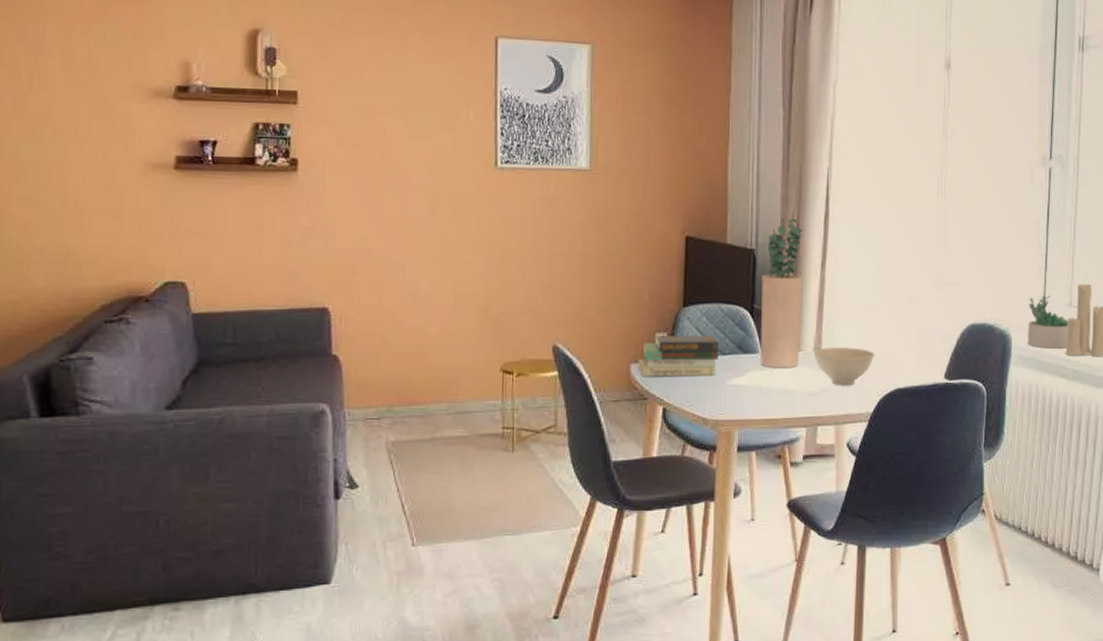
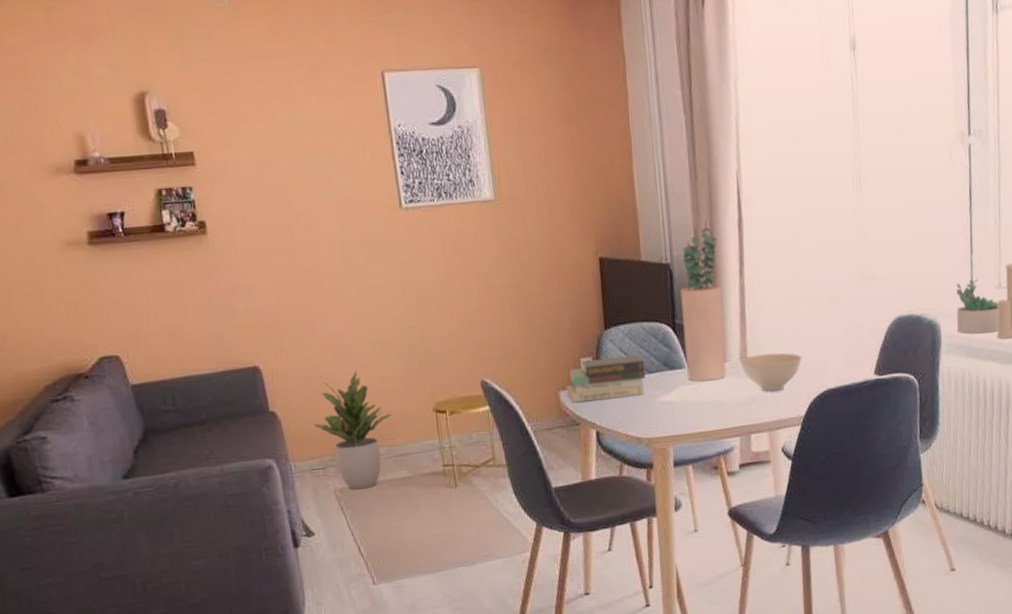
potted plant: none [375,321,457,444] -> present [313,370,391,490]

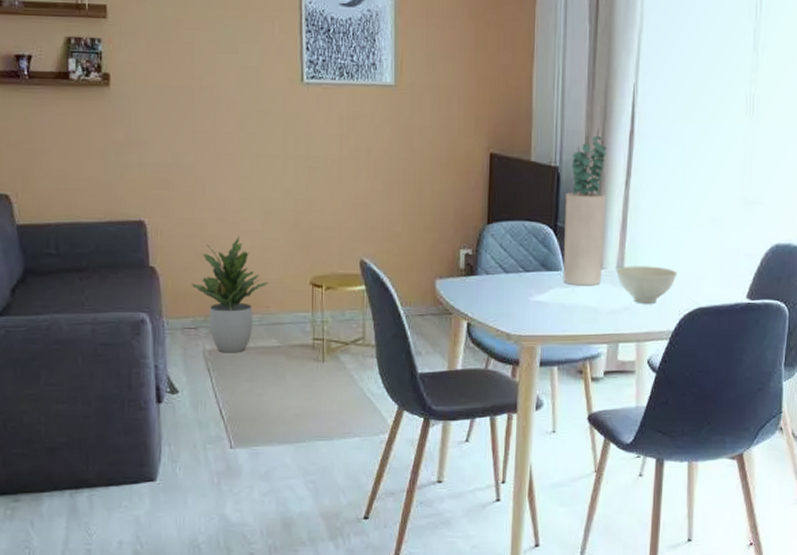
books: present [565,355,646,403] -> none [442,252,523,293]

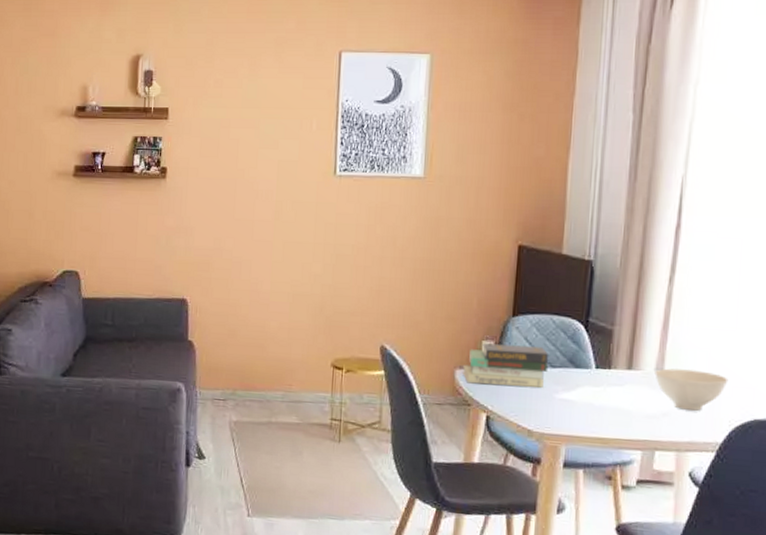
potted plant: present [191,235,268,353] -> none [223,316,292,426]
books: none [442,252,523,293] -> present [462,343,549,388]
vase: present [562,129,606,286] -> none [593,222,648,388]

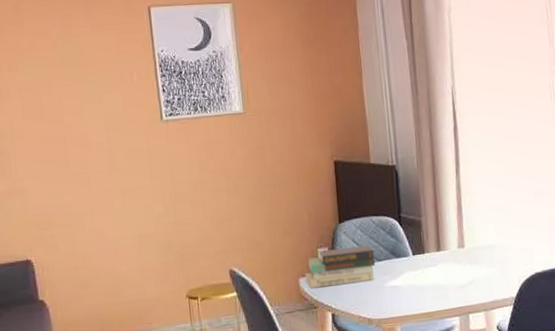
bowl: present [655,368,729,411] -> none [458,241,512,276]

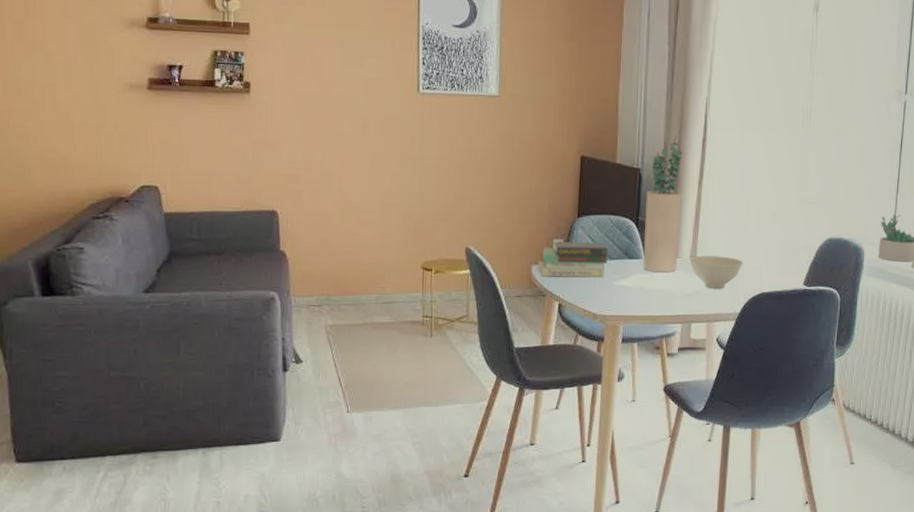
vase: none [405,128,447,268] -> present [643,136,682,273]
bowl: none [458,241,512,276] -> present [690,255,743,288]

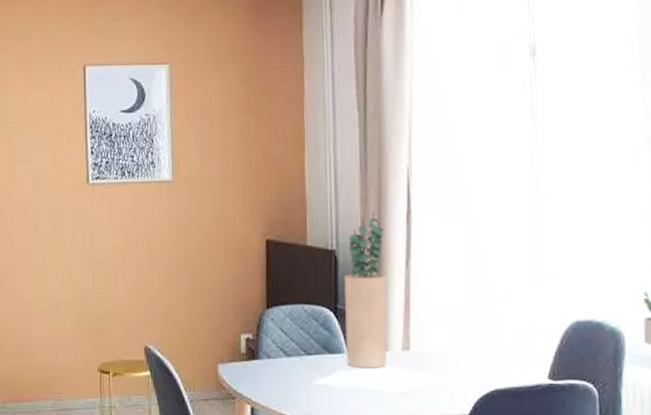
books: present [537,241,608,278] -> none [224,336,305,377]
bowl: present [690,255,743,288] -> none [402,347,469,385]

